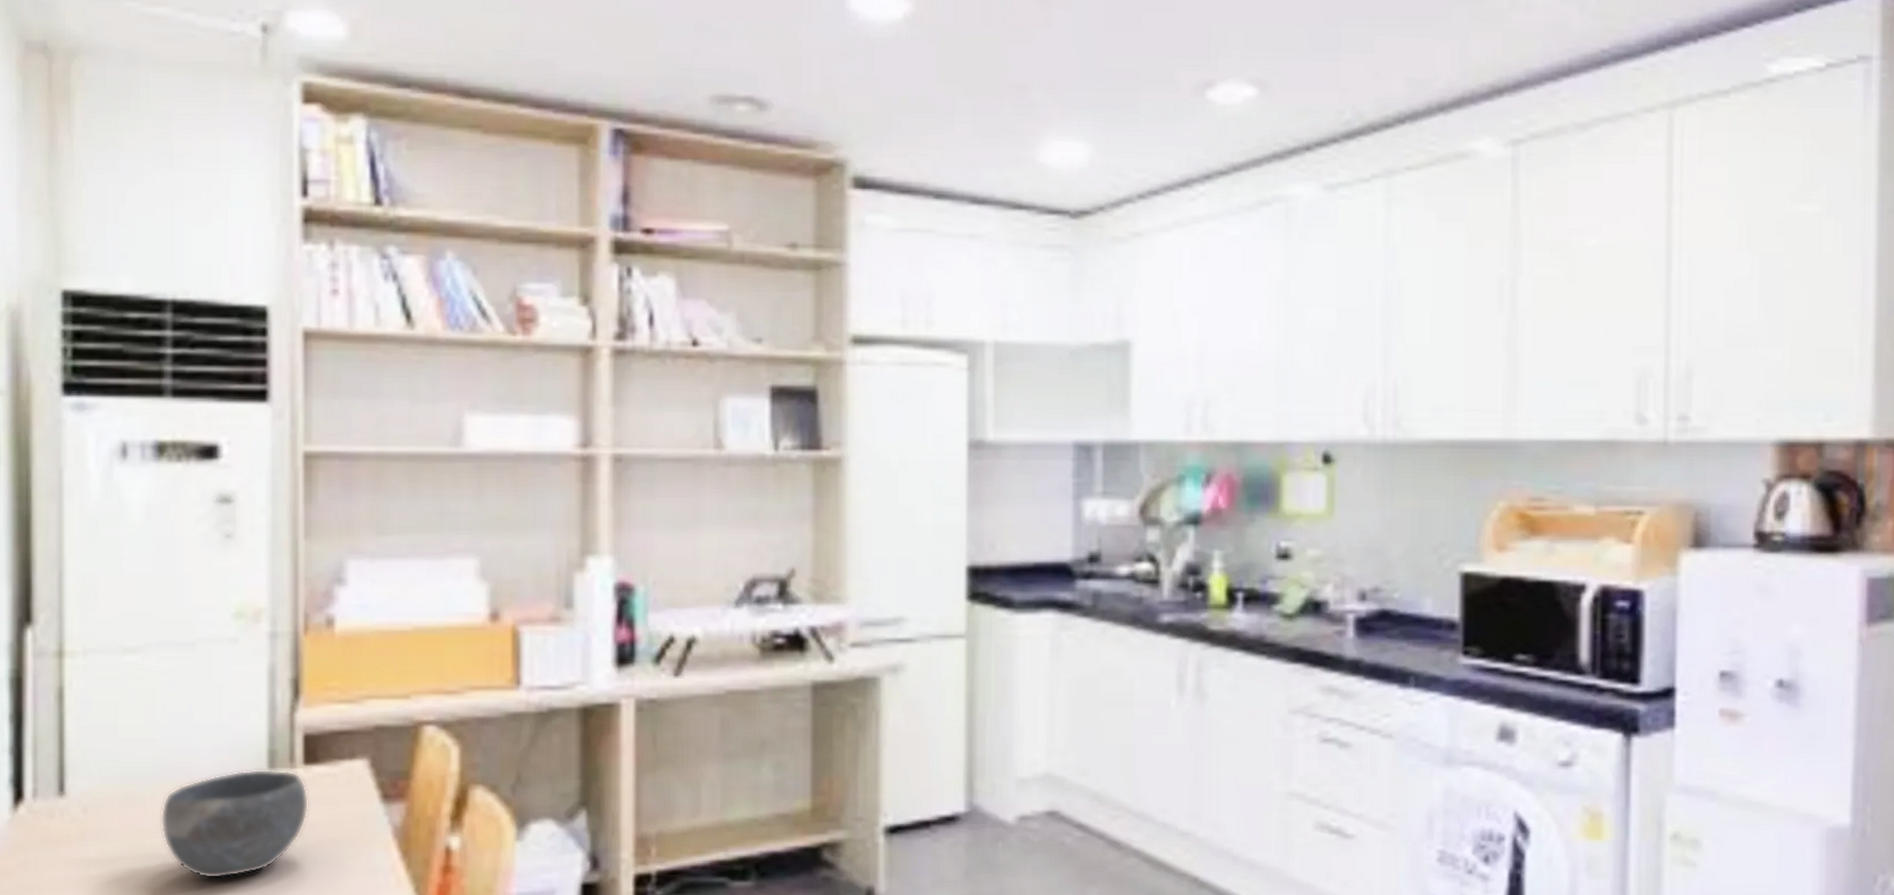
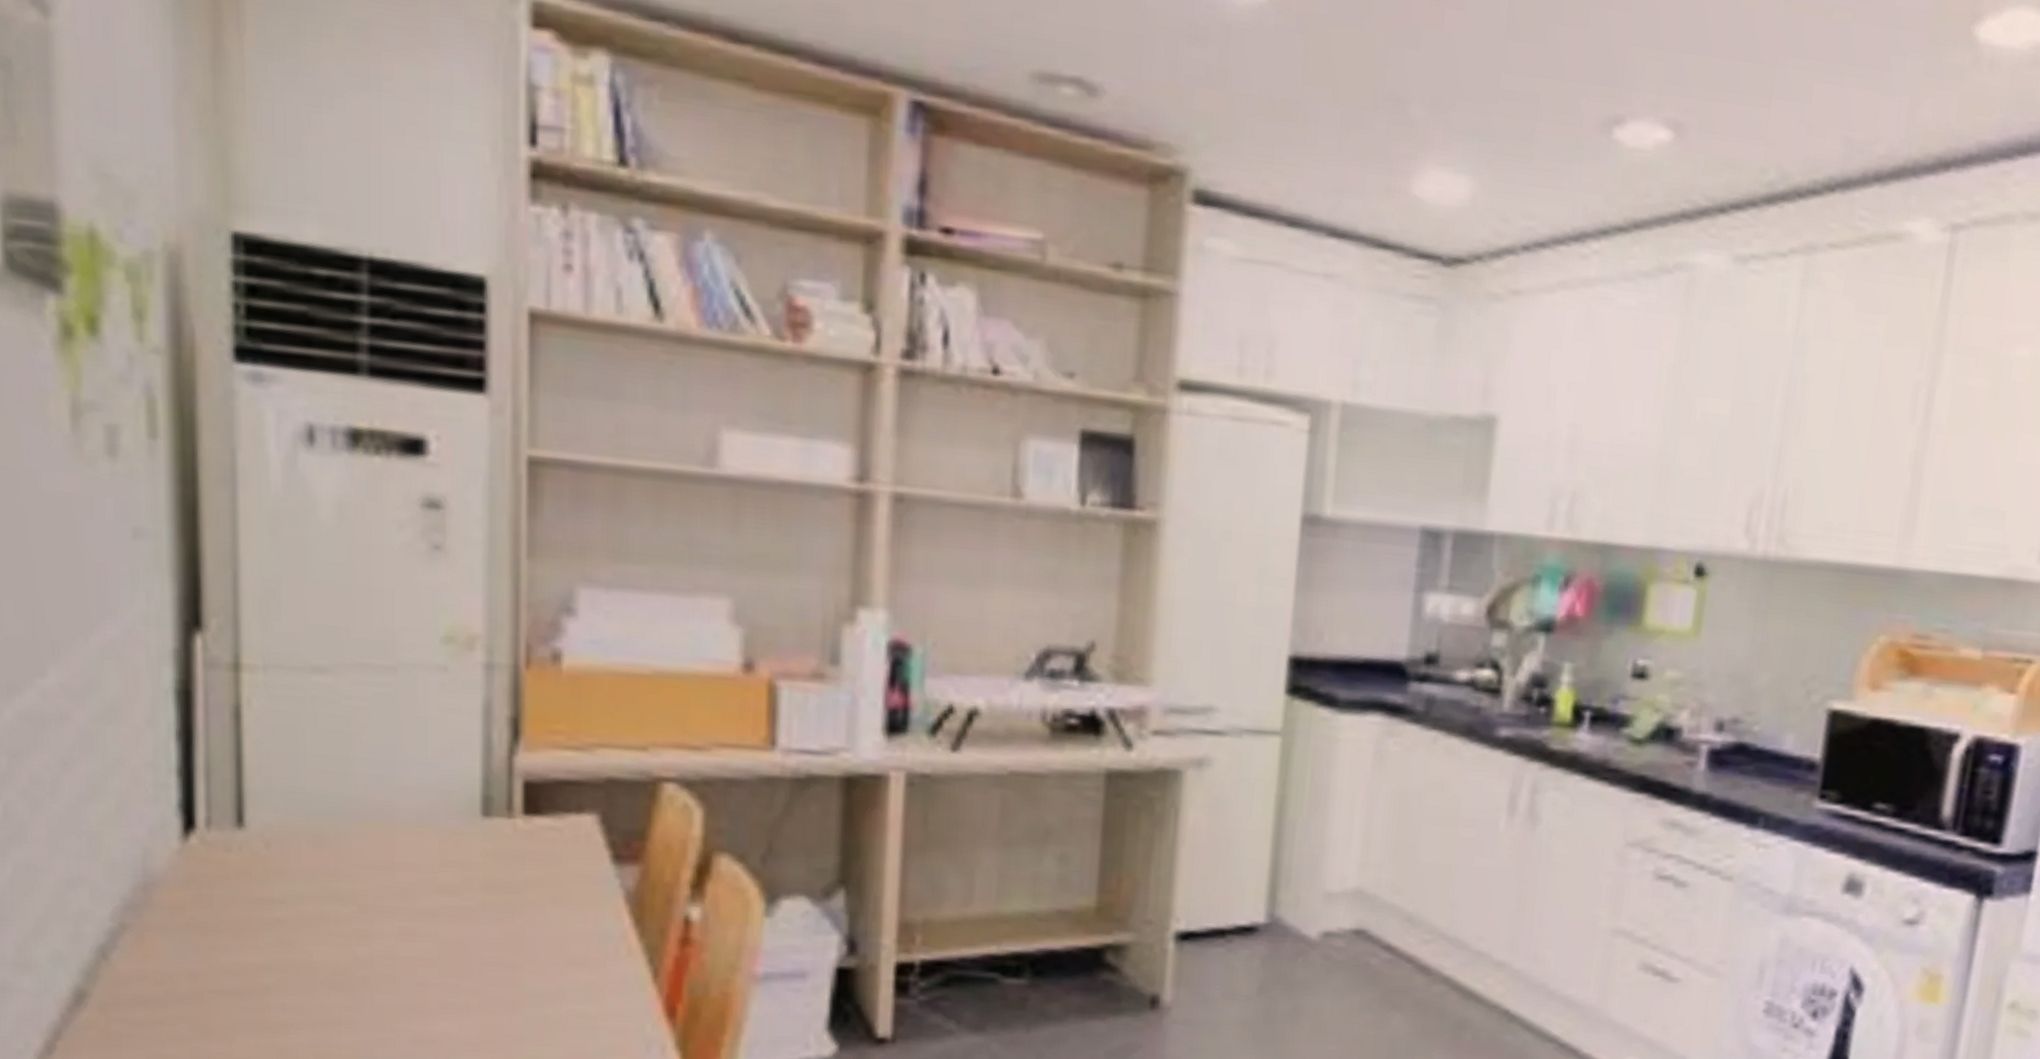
bowl: present [161,769,309,879] -> none [357,815,529,933]

